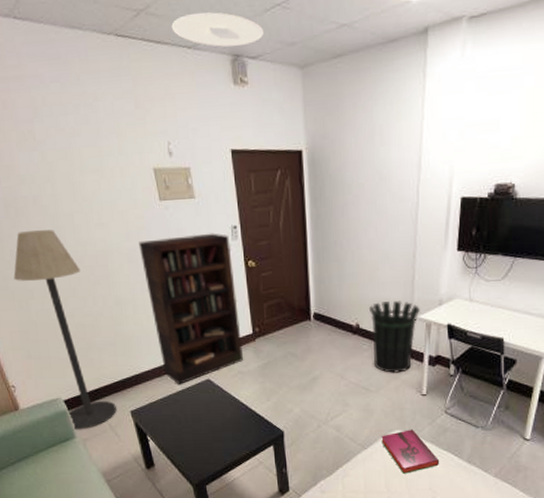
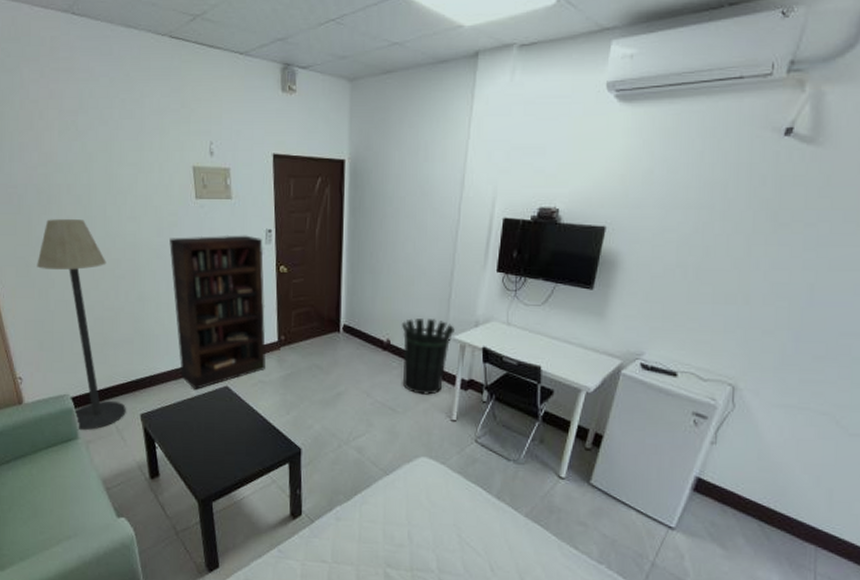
ceiling light: present [171,12,265,47] -> none [225,22,317,56]
hardback book: present [381,429,440,474] -> none [405,457,467,506]

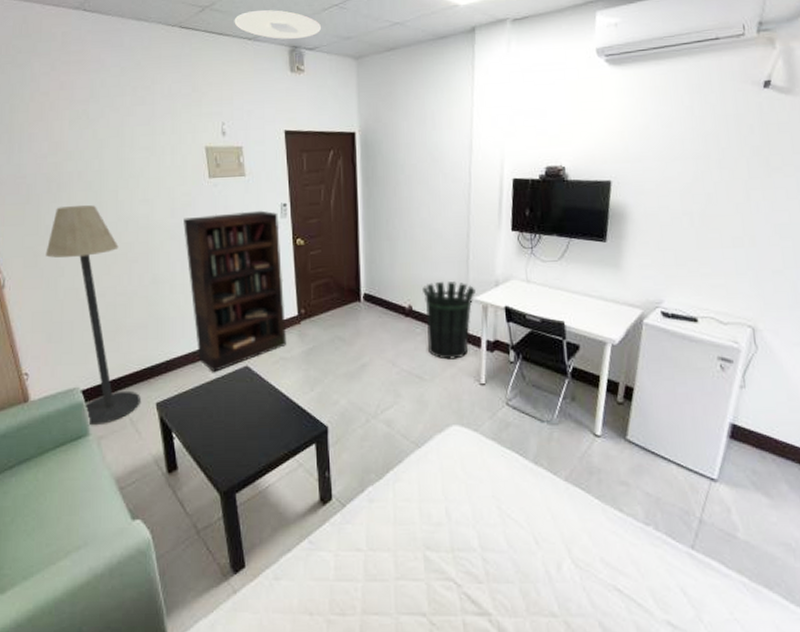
ceiling light: none [225,22,317,56] -> present [234,10,322,40]

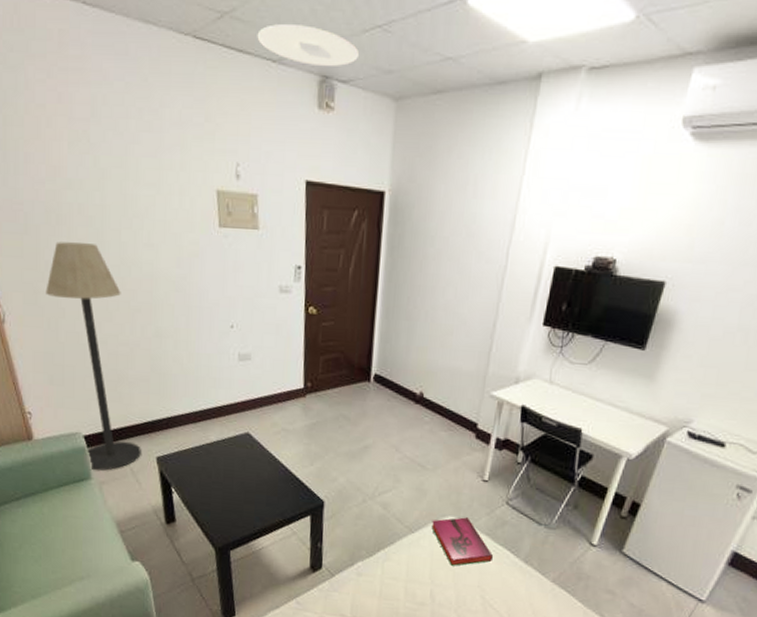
bookcase: present [183,210,286,372] -> none [190,269,292,434]
waste bin: present [421,282,476,360] -> none [433,371,493,453]
hardback book: none [437,424,503,478] -> present [431,517,494,566]

